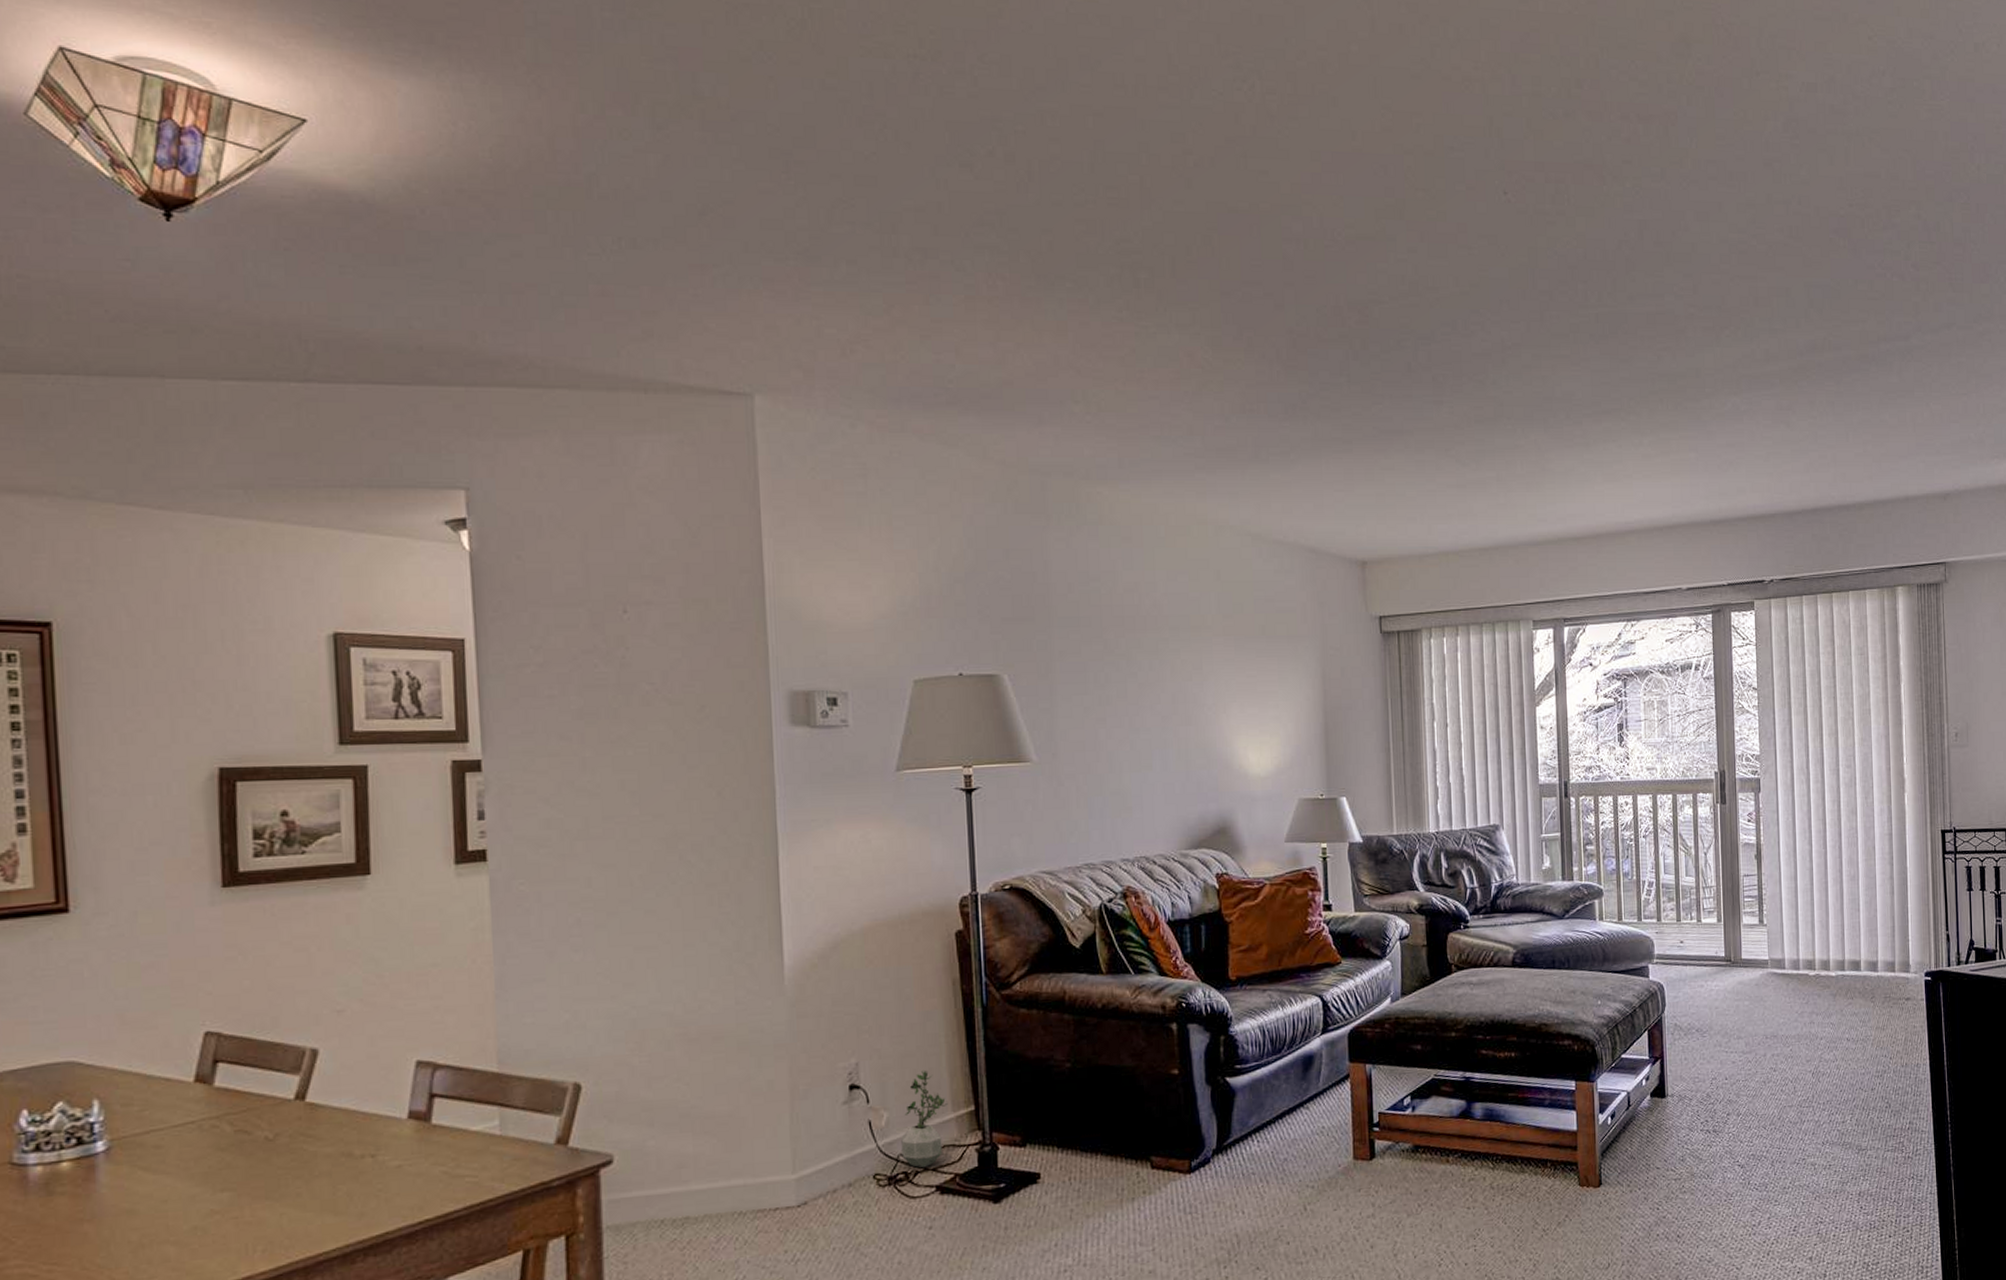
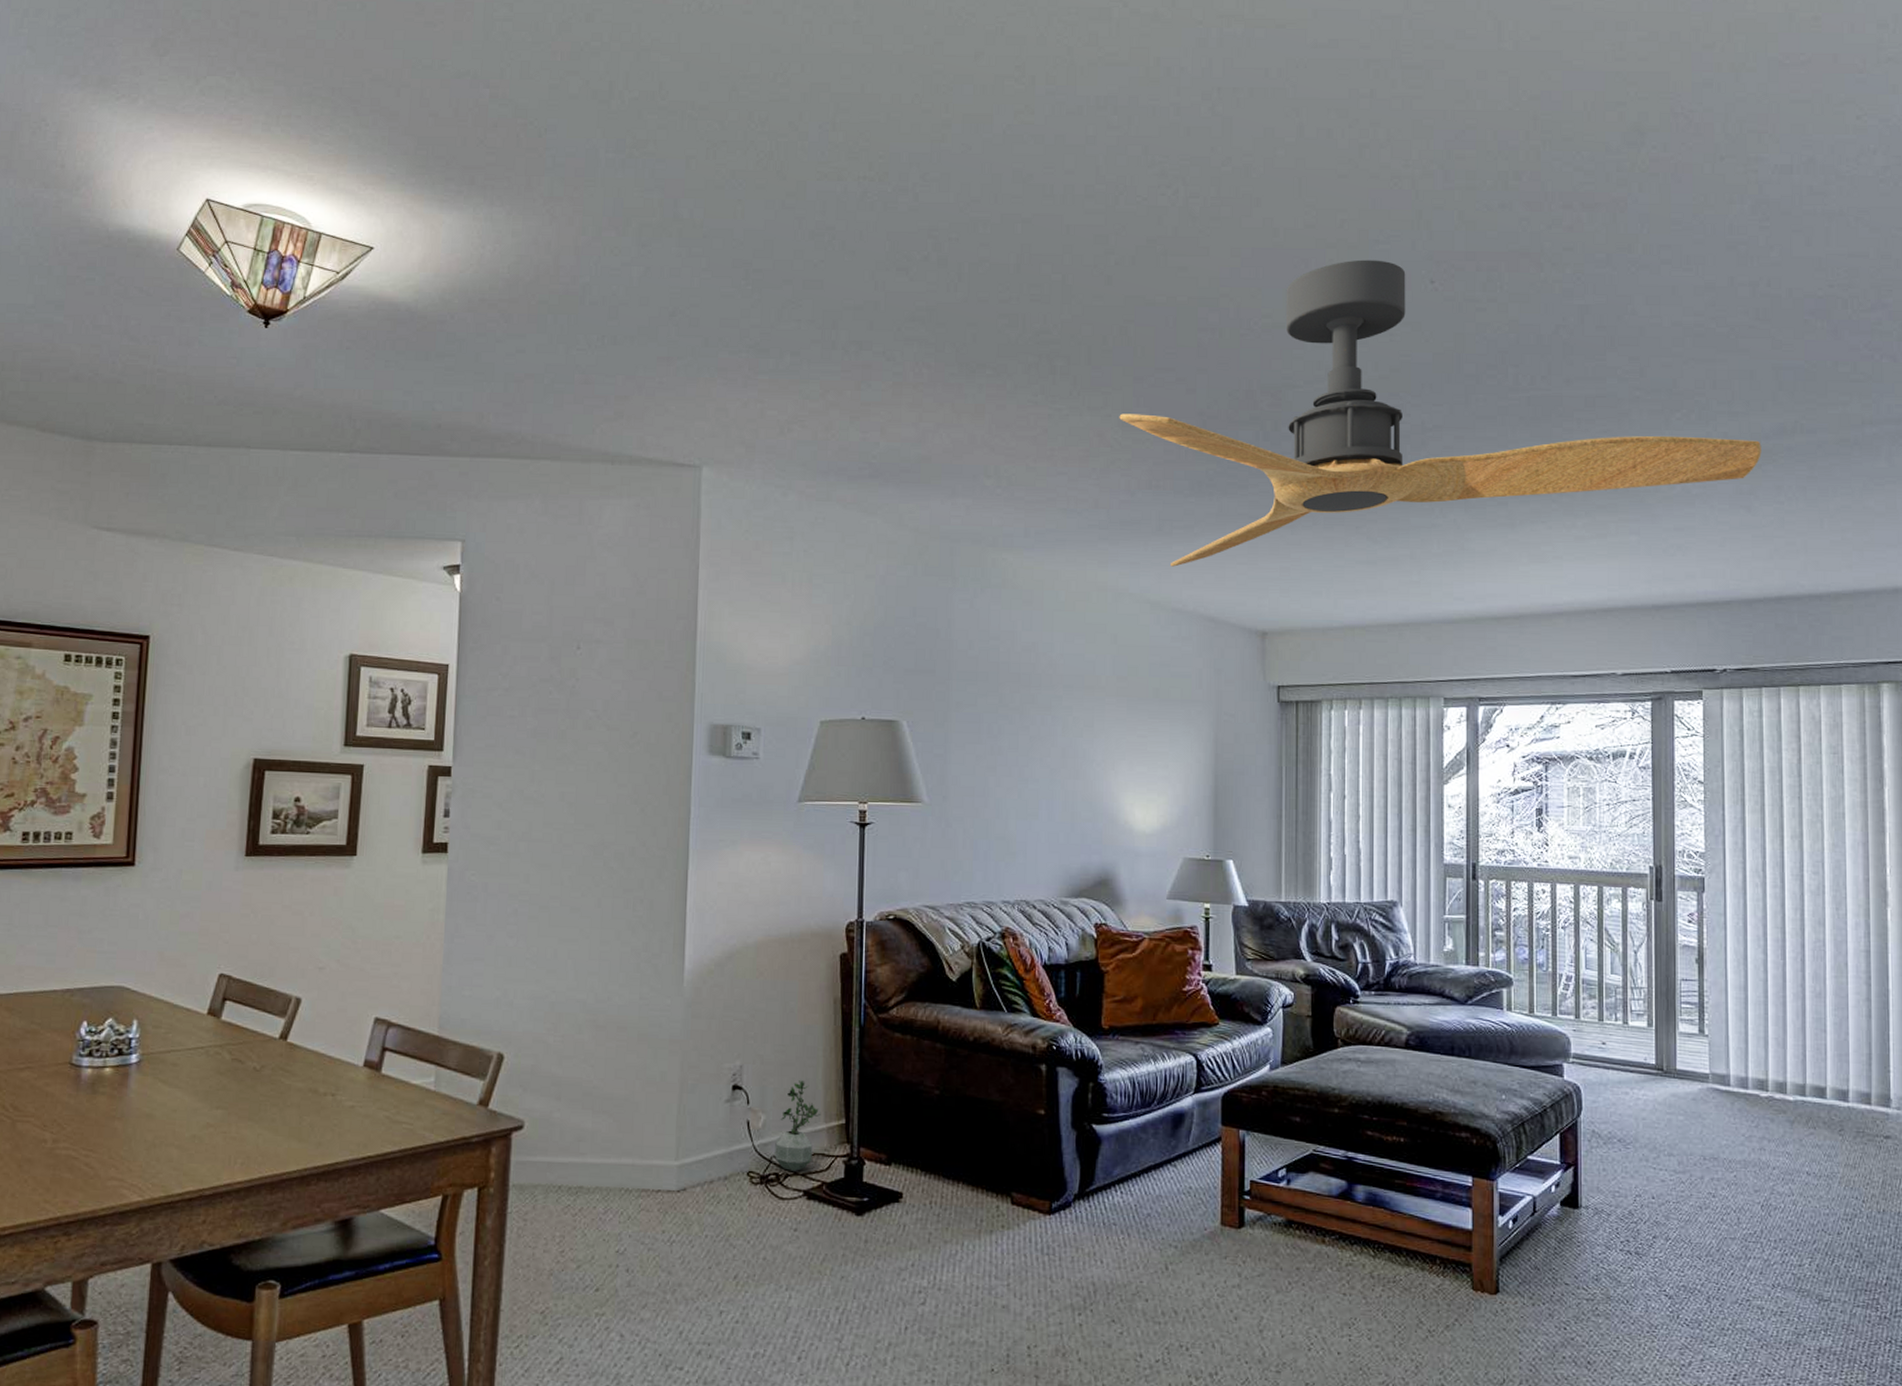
ceiling fan: none [1208,167,1797,496] -> present [1119,259,1762,567]

